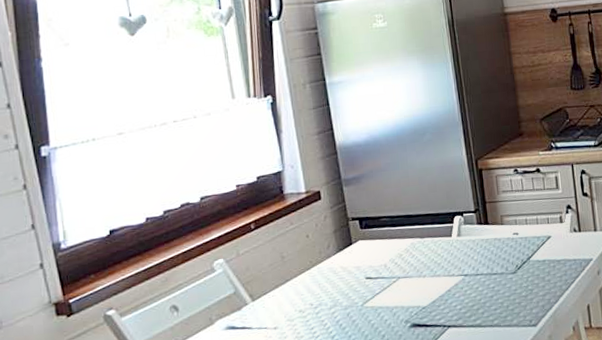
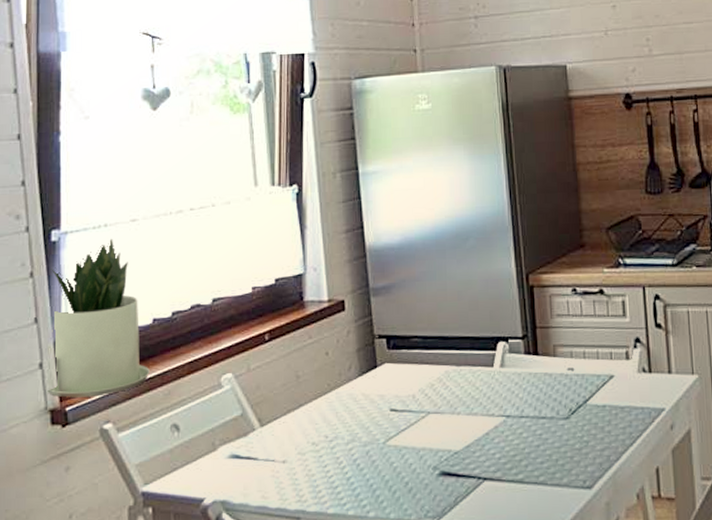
planter: none [44,150,147,292] -> present [45,238,150,398]

